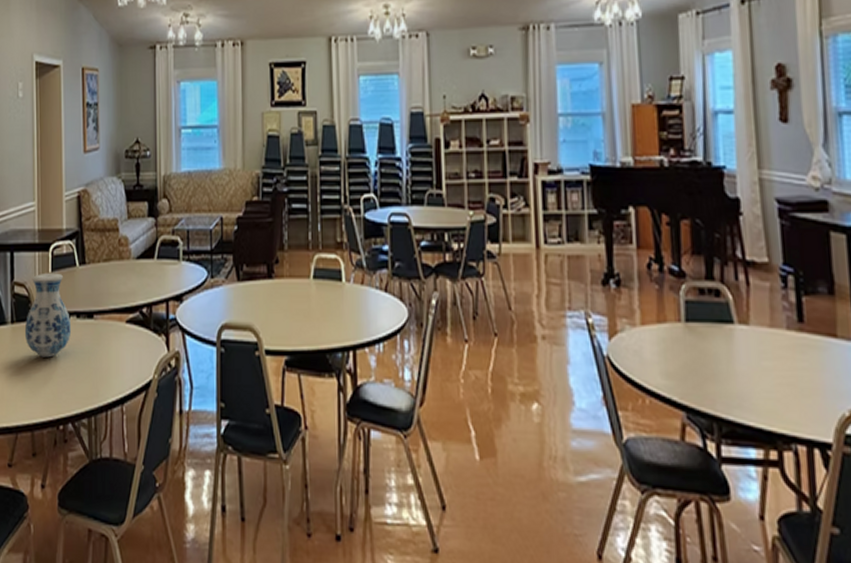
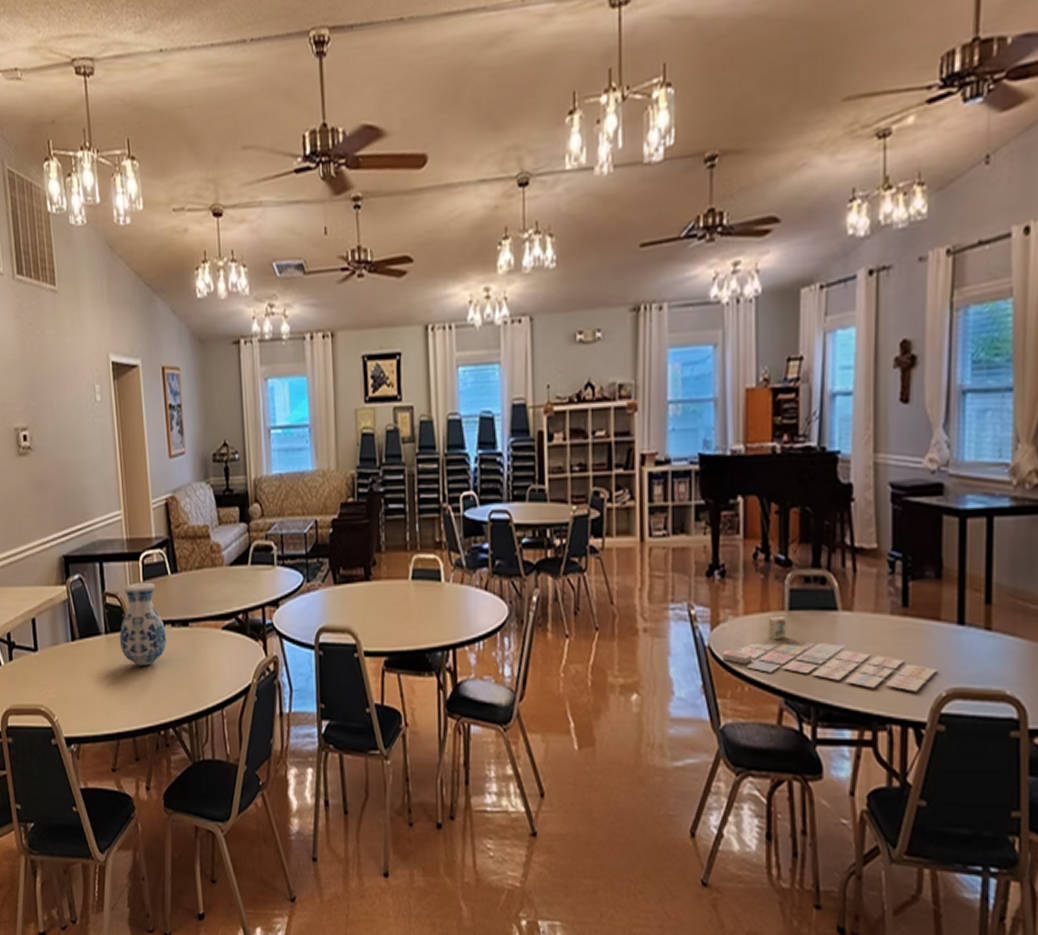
board game: none [620,328,838,411] -> present [721,617,937,692]

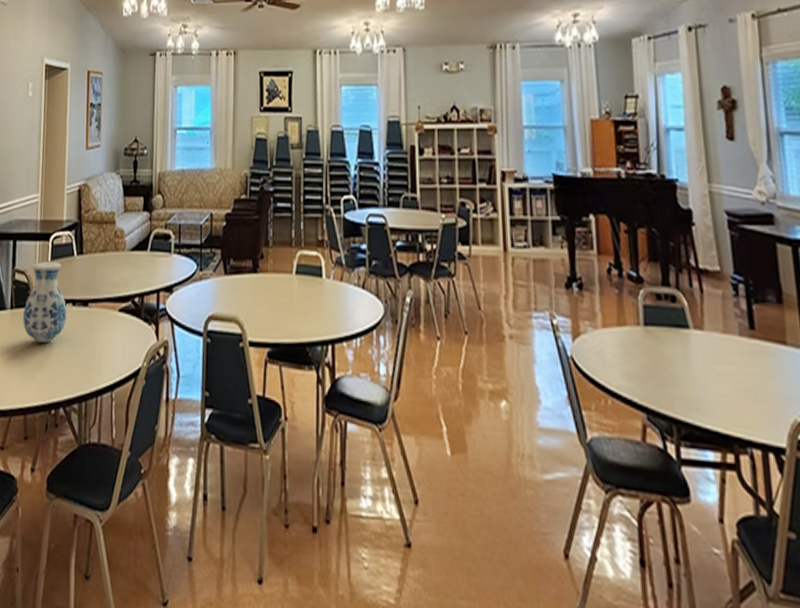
board game: present [721,617,937,692] -> none [584,331,790,416]

